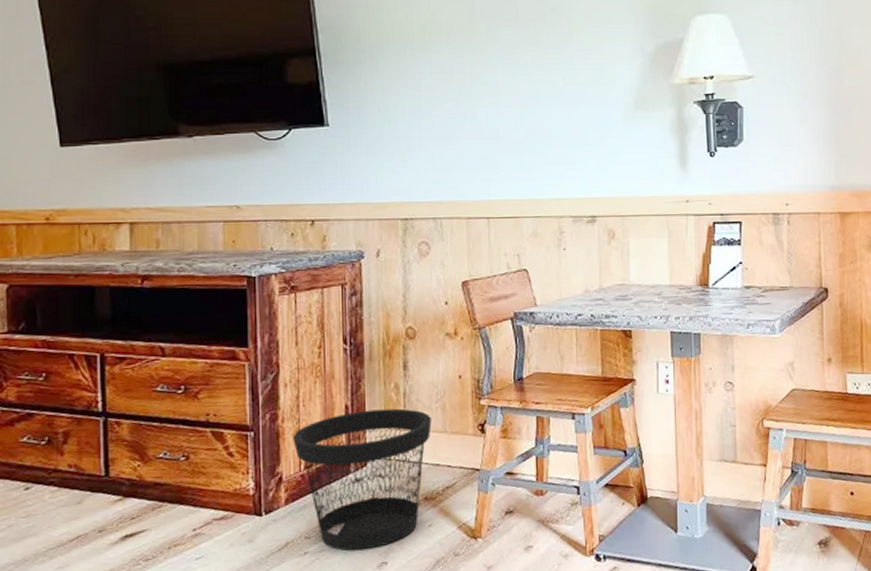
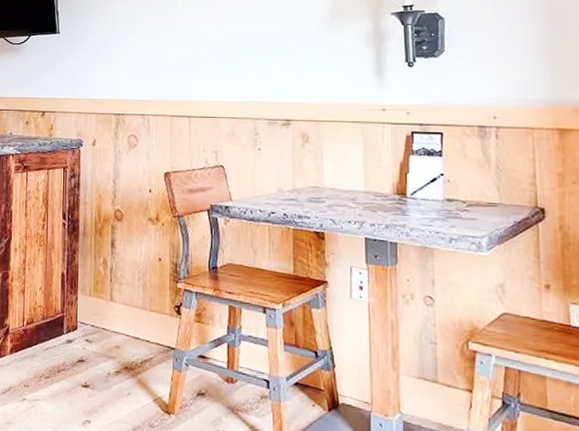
wastebasket: present [293,408,432,551] -> none [19,279,134,406]

